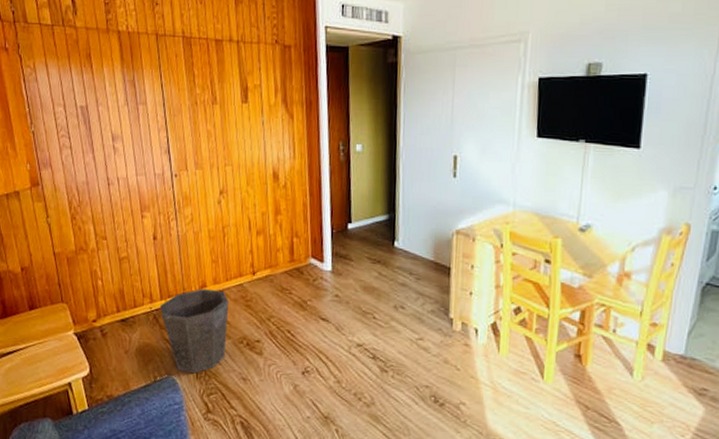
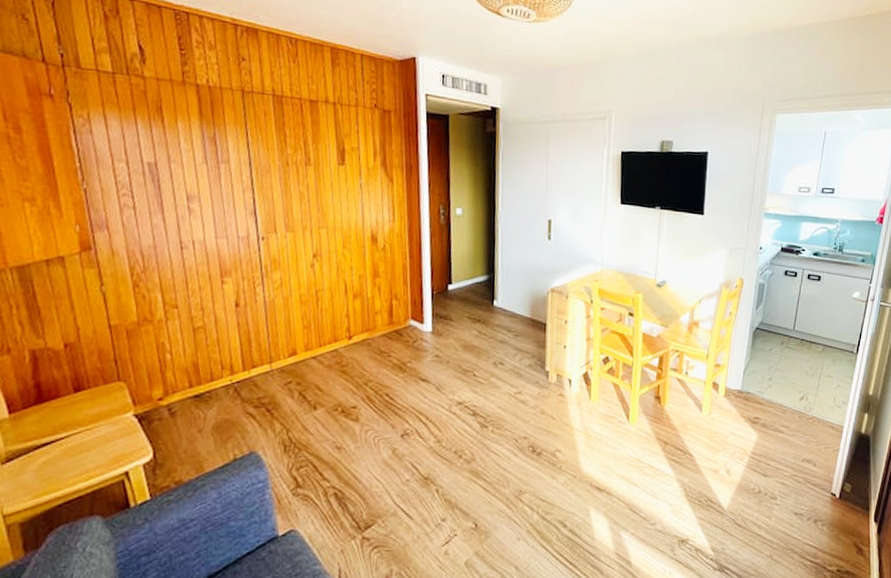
waste bin: present [160,289,230,374] -> none [242,356,323,447]

